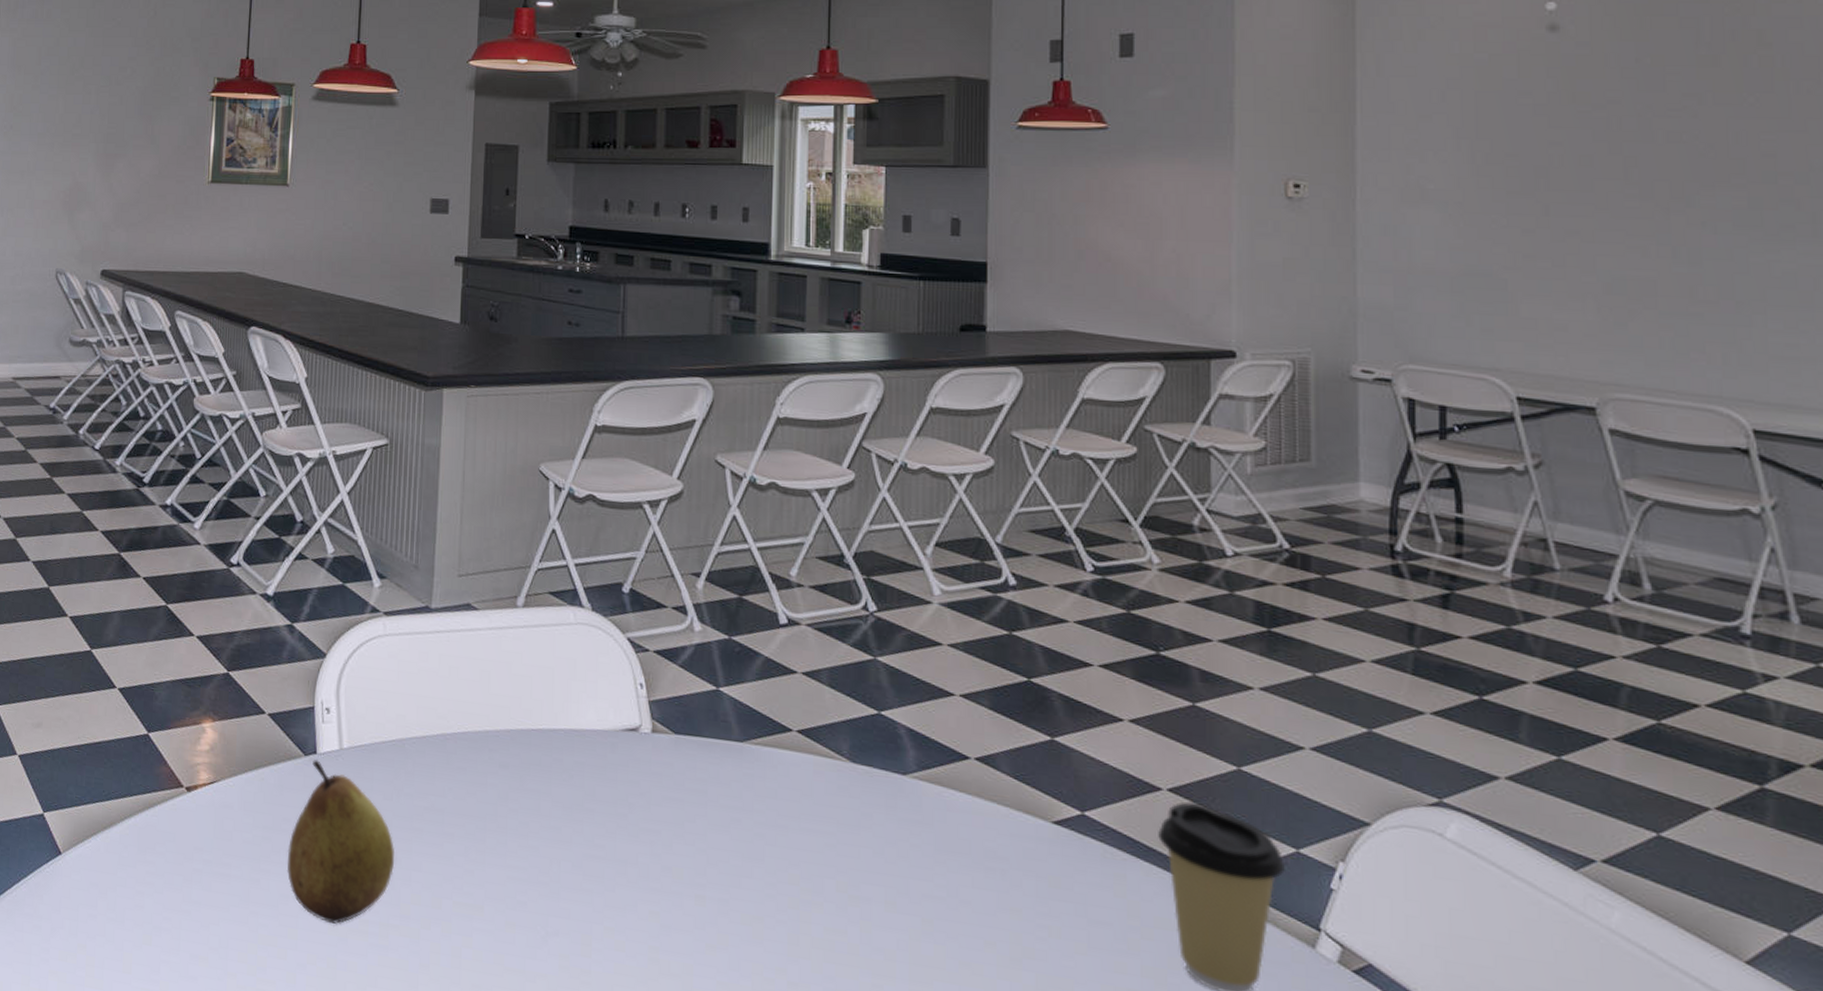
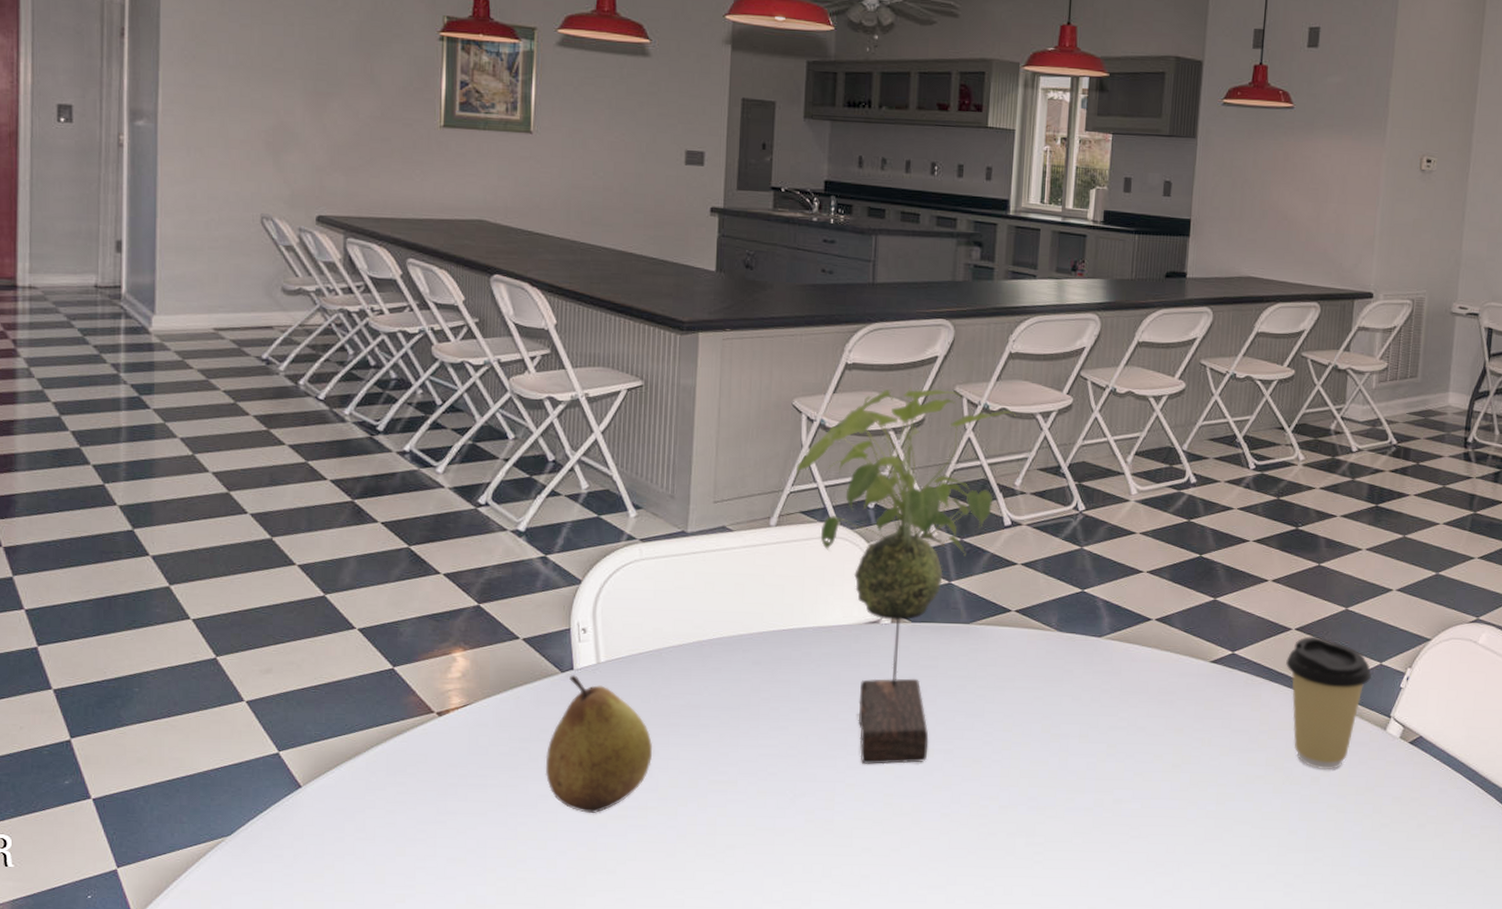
plant: none [543,454,788,911] -> present [795,387,1017,764]

